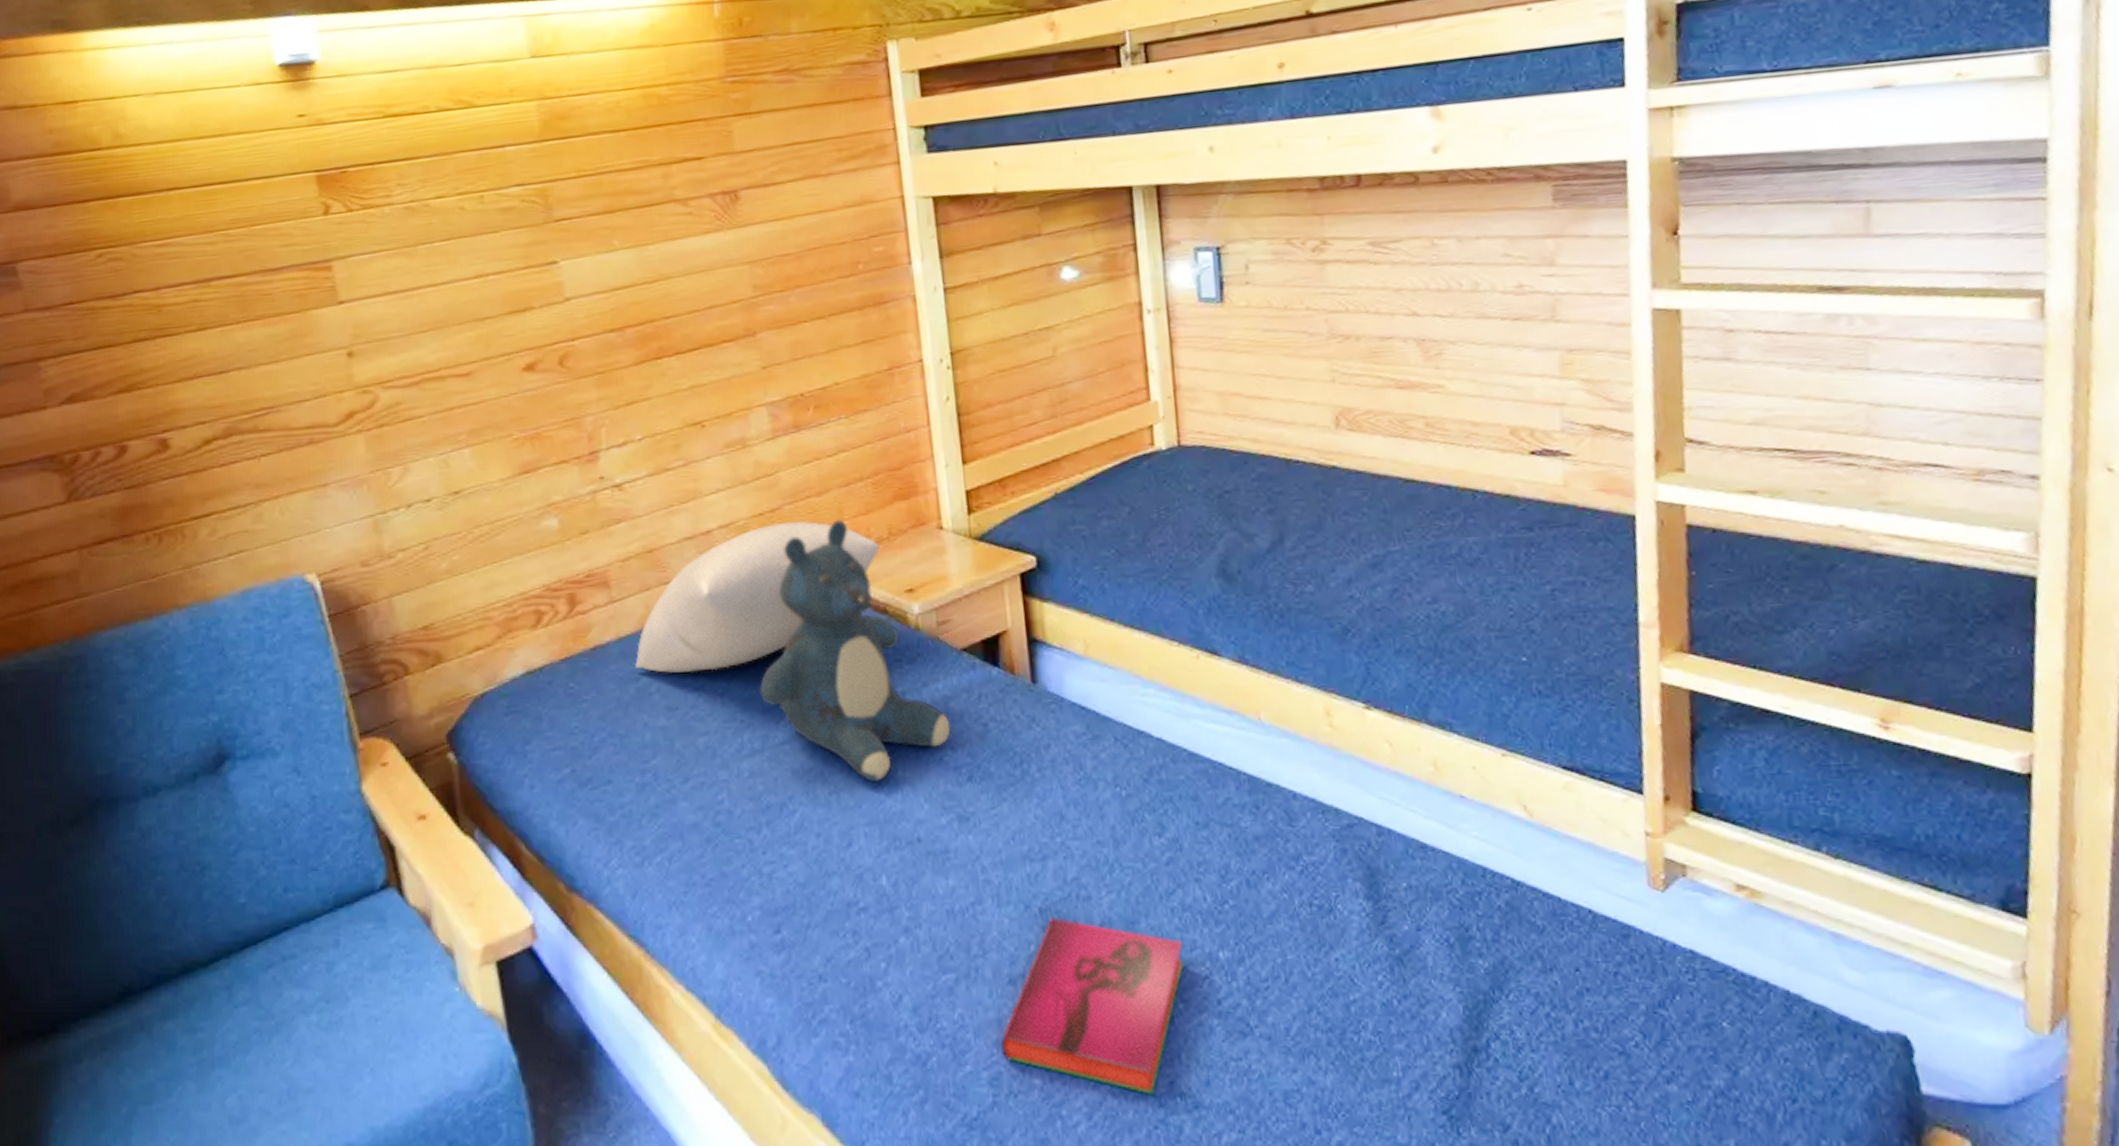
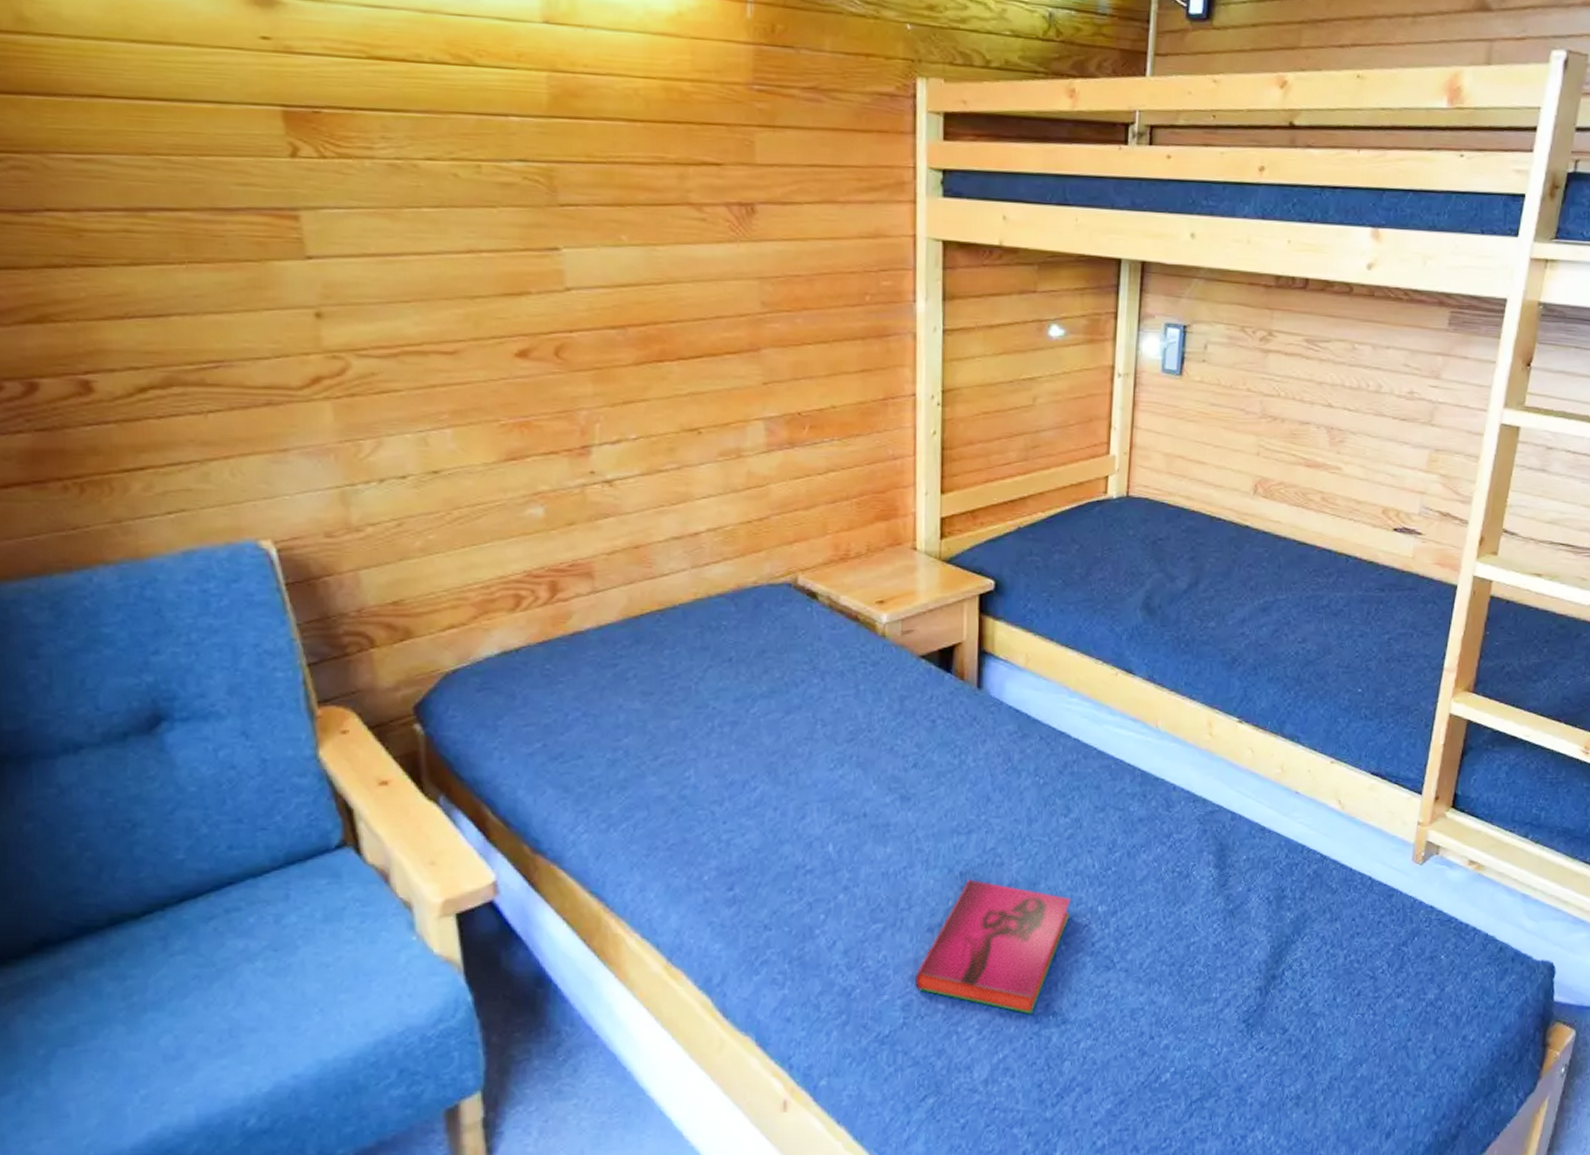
pillow: present [634,521,880,673] -> none [612,532,858,662]
teddy bear: present [759,520,951,783] -> none [732,533,903,766]

